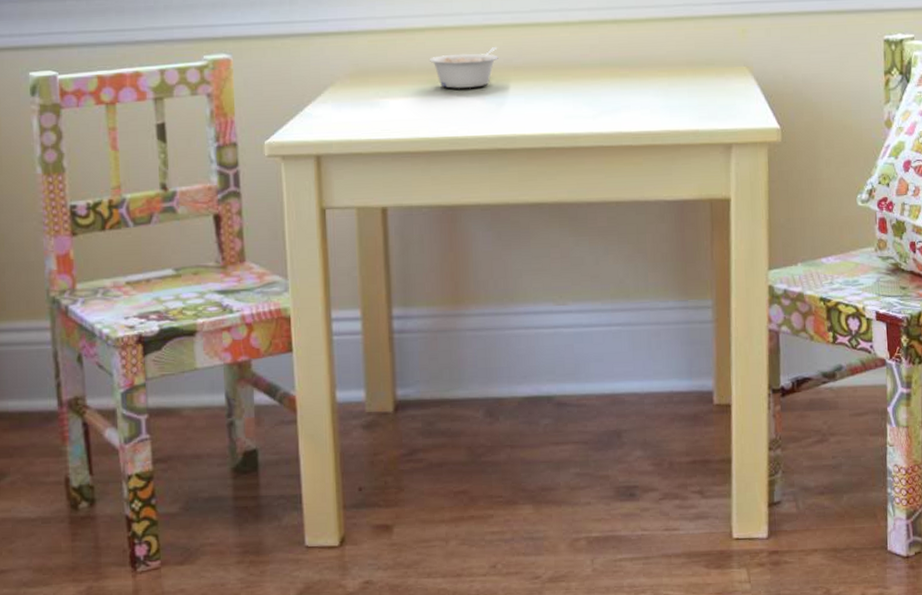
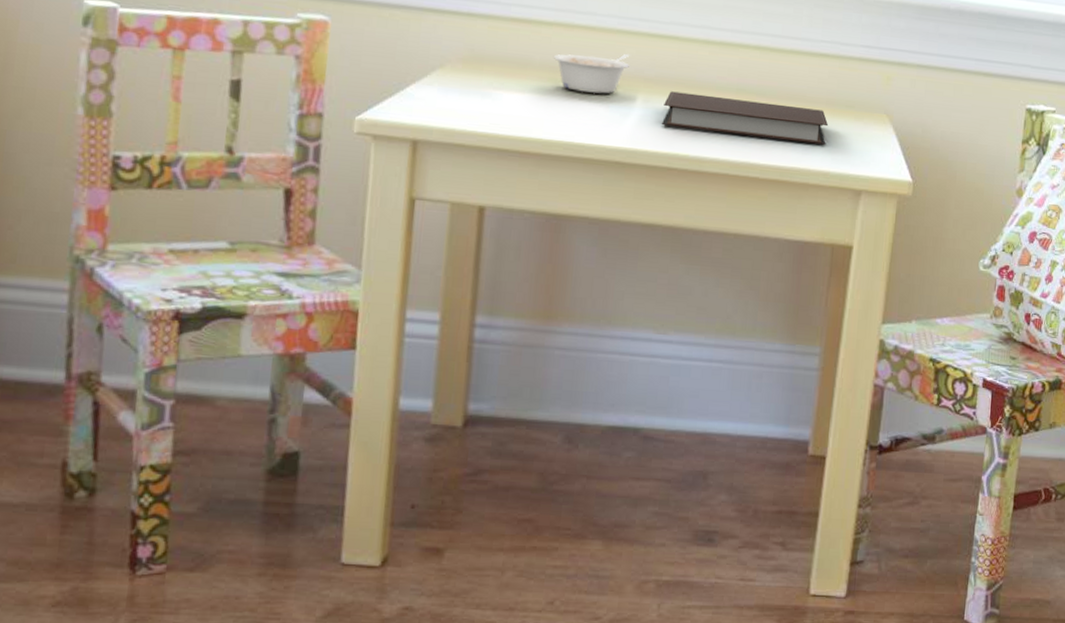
notebook: none [534,71,692,109] -> present [662,91,829,145]

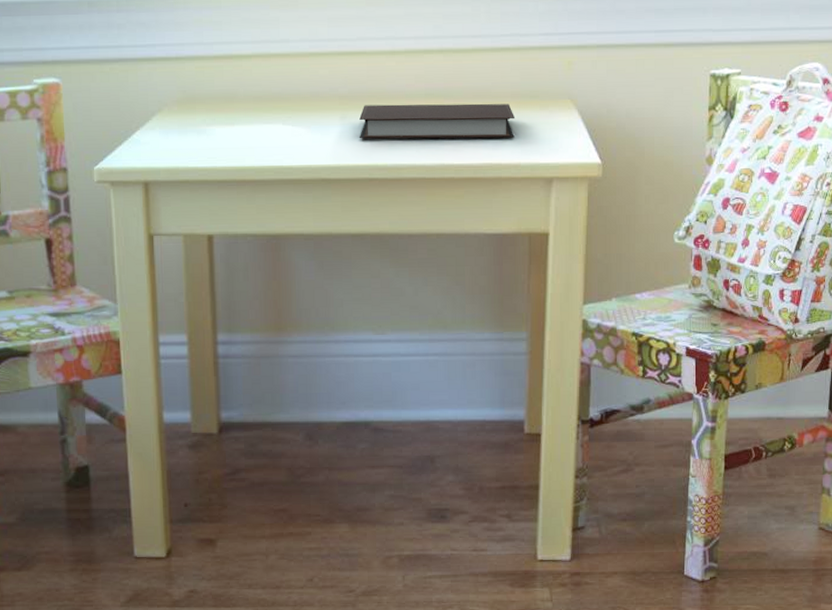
legume: present [553,54,630,94] -> none [255,76,324,118]

